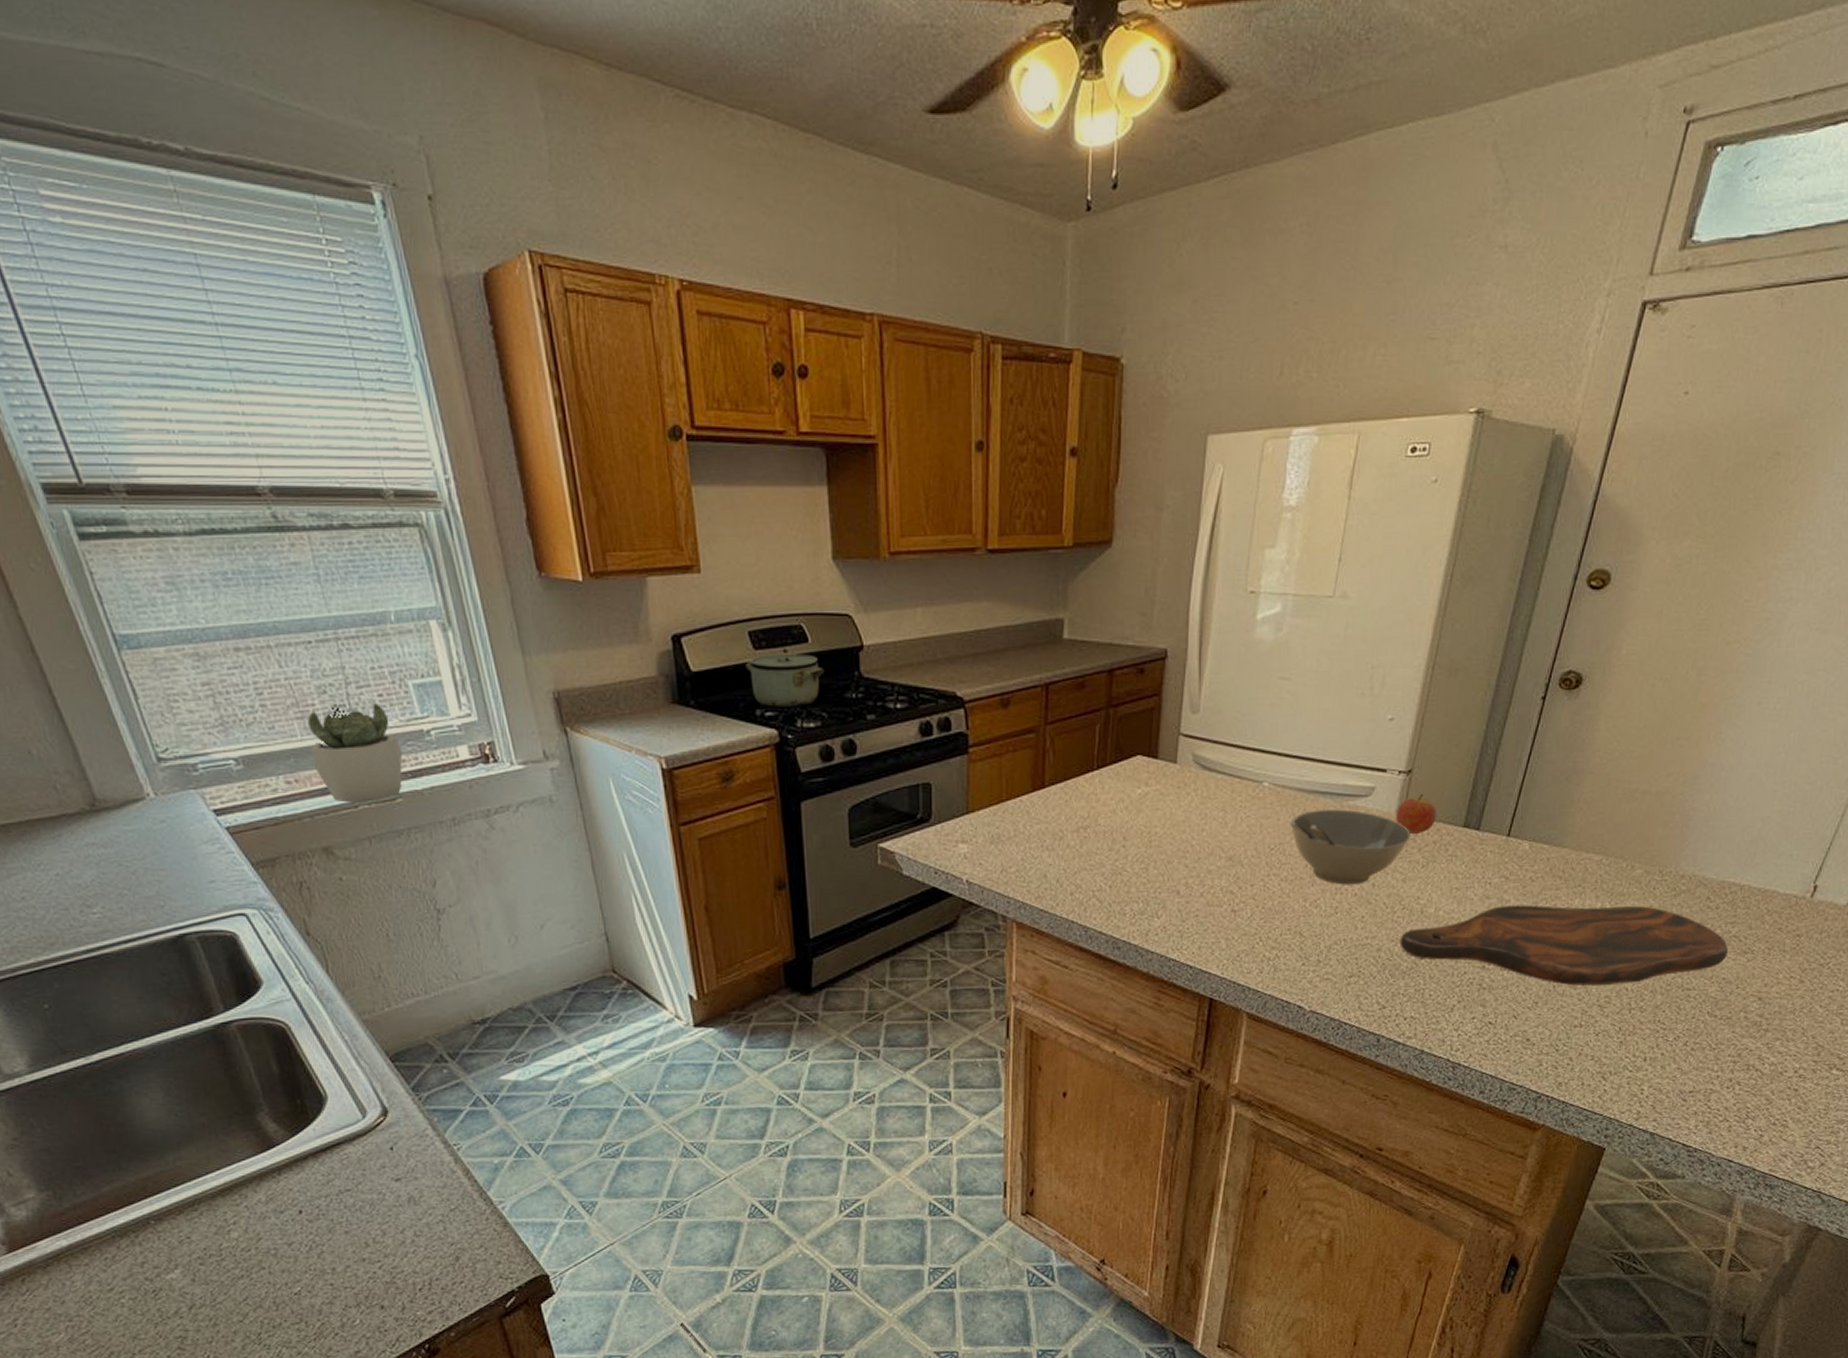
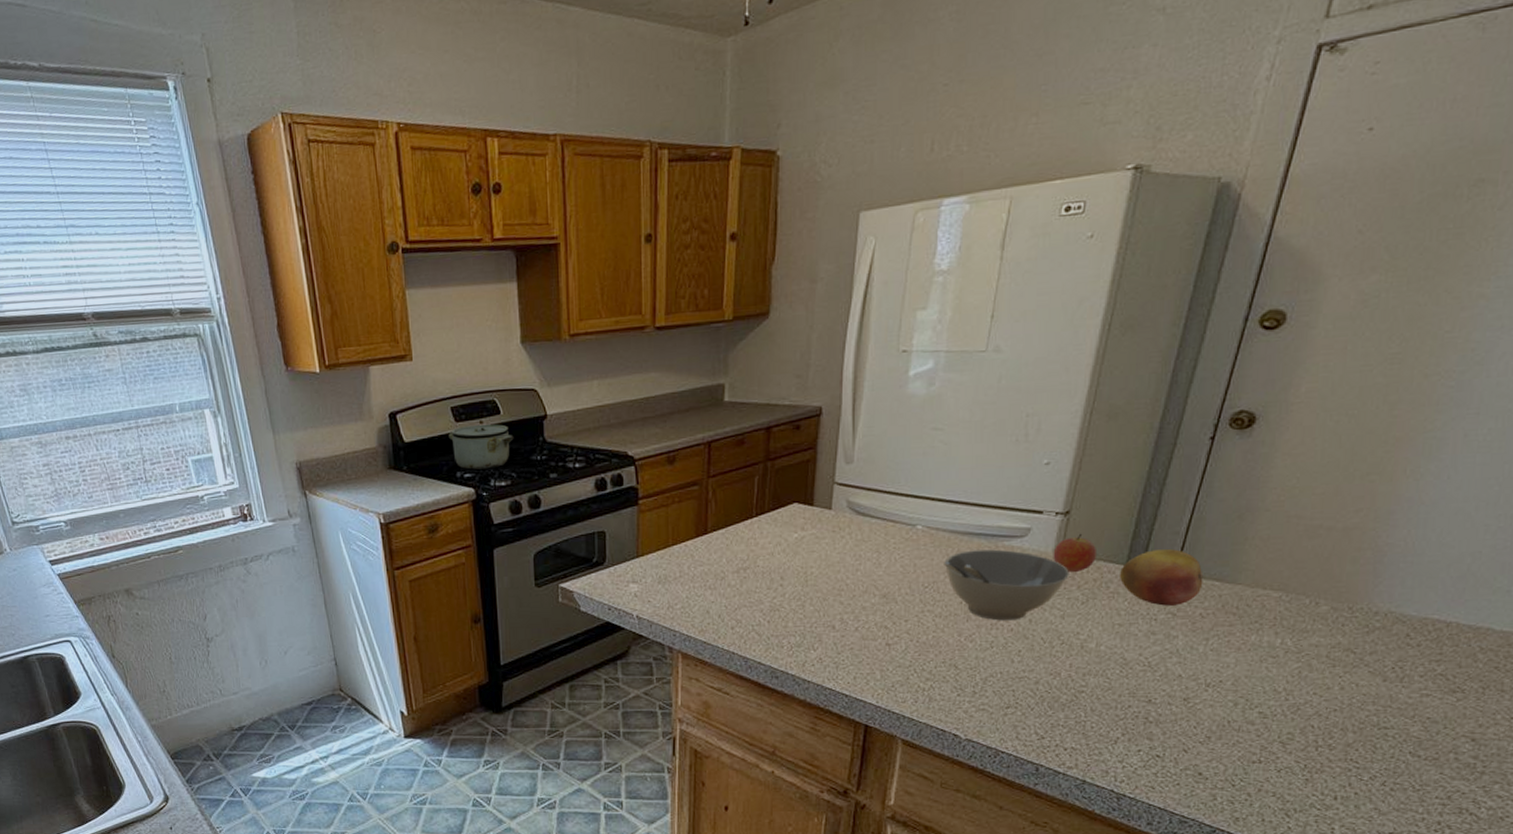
succulent plant: present [308,703,403,803] -> none [116,476,183,554]
cutting board: present [1399,905,1728,986] -> none [1058,641,1433,723]
fruit: none [1458,810,1534,869] -> present [1120,548,1204,606]

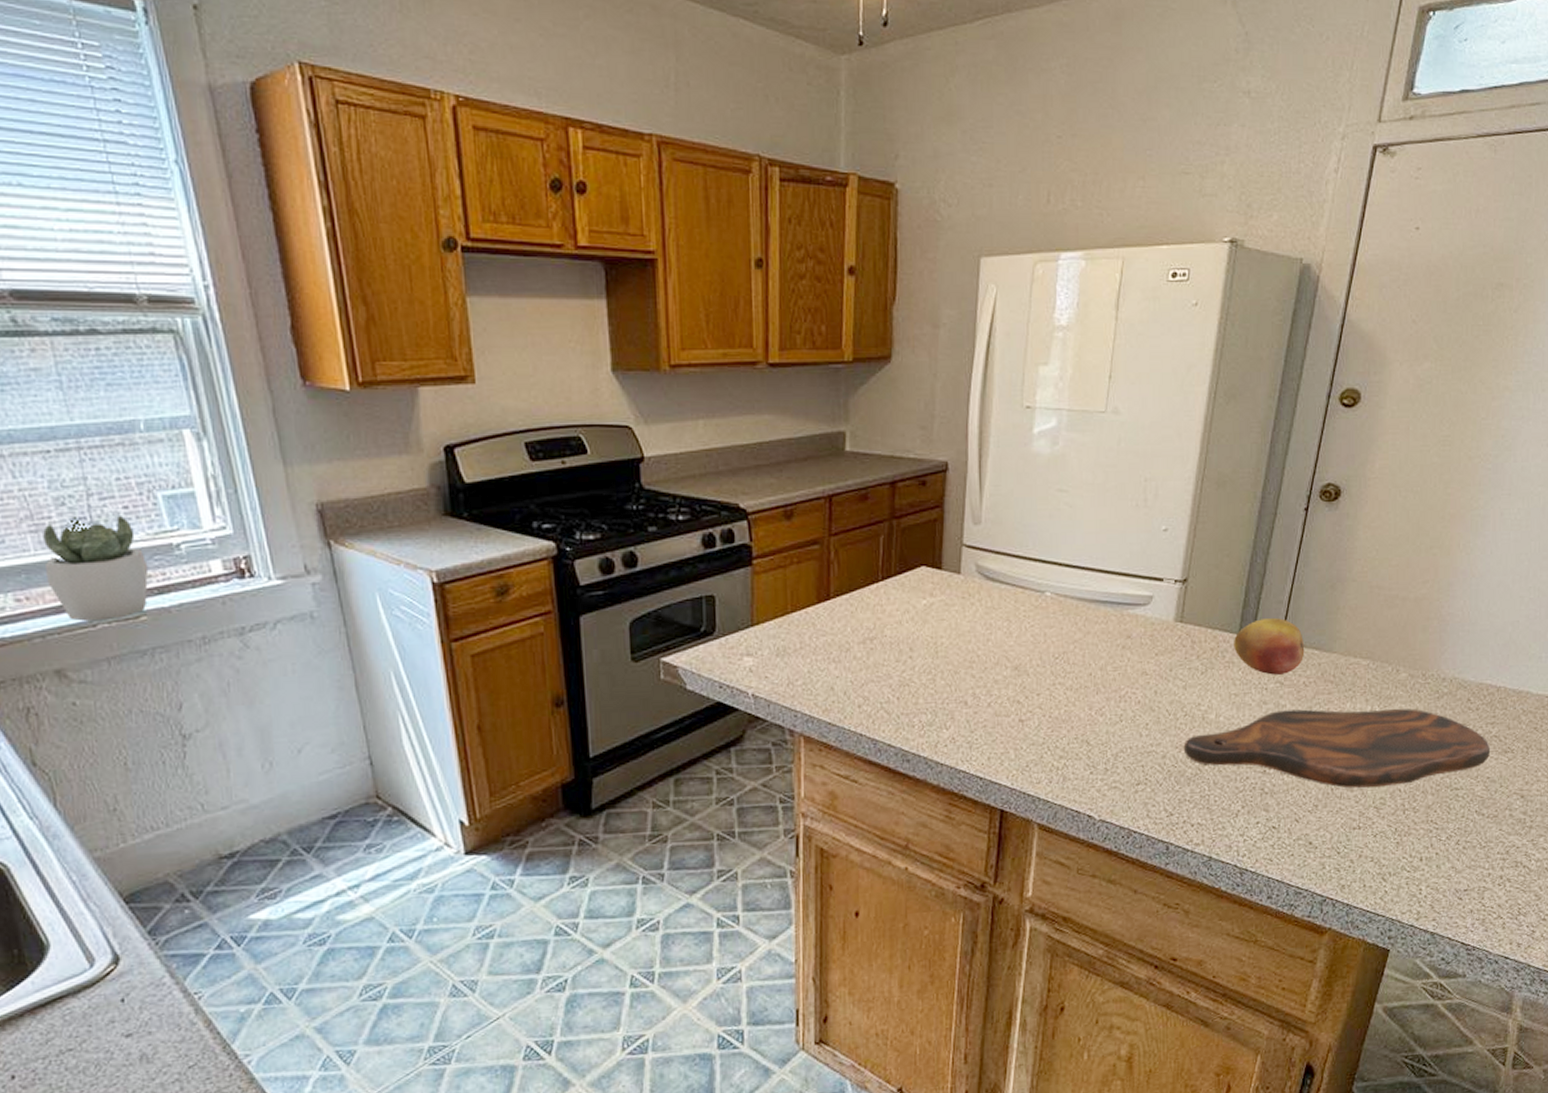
succulent plant: none [116,476,183,554] -> present [43,516,149,622]
cooking pot: present [448,424,514,470] -> none [522,466,604,519]
bowl: present [944,549,1071,621] -> none [1073,618,1190,693]
fruit: present [1053,533,1098,573] -> none [1174,601,1213,643]
cutting board: none [1058,641,1433,723] -> present [1183,708,1490,788]

